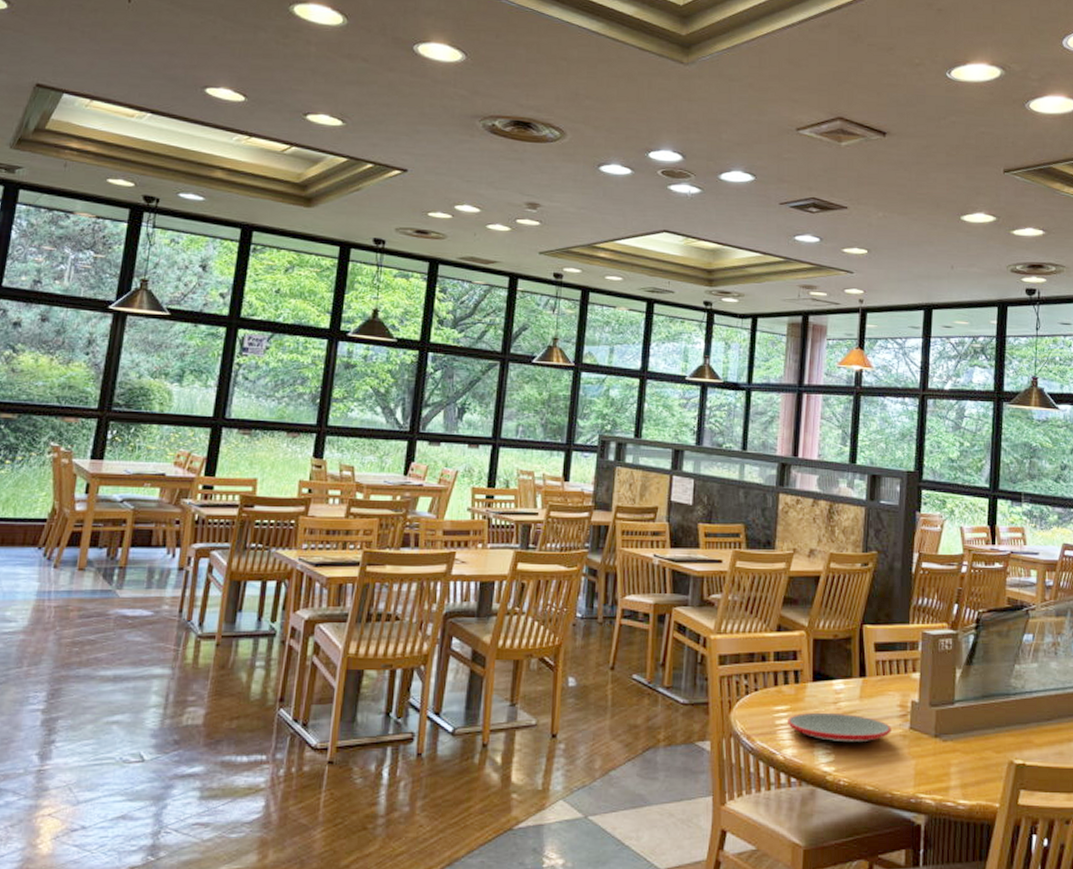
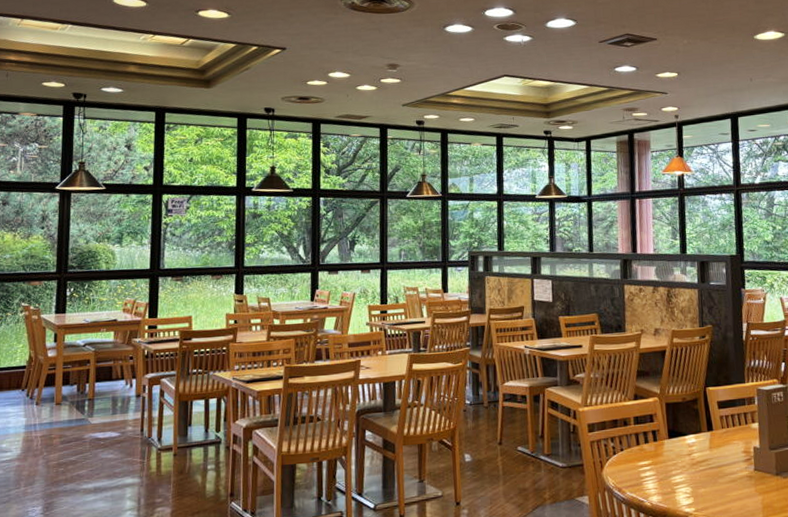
plate: present [788,712,891,743] -> none [651,462,739,487]

